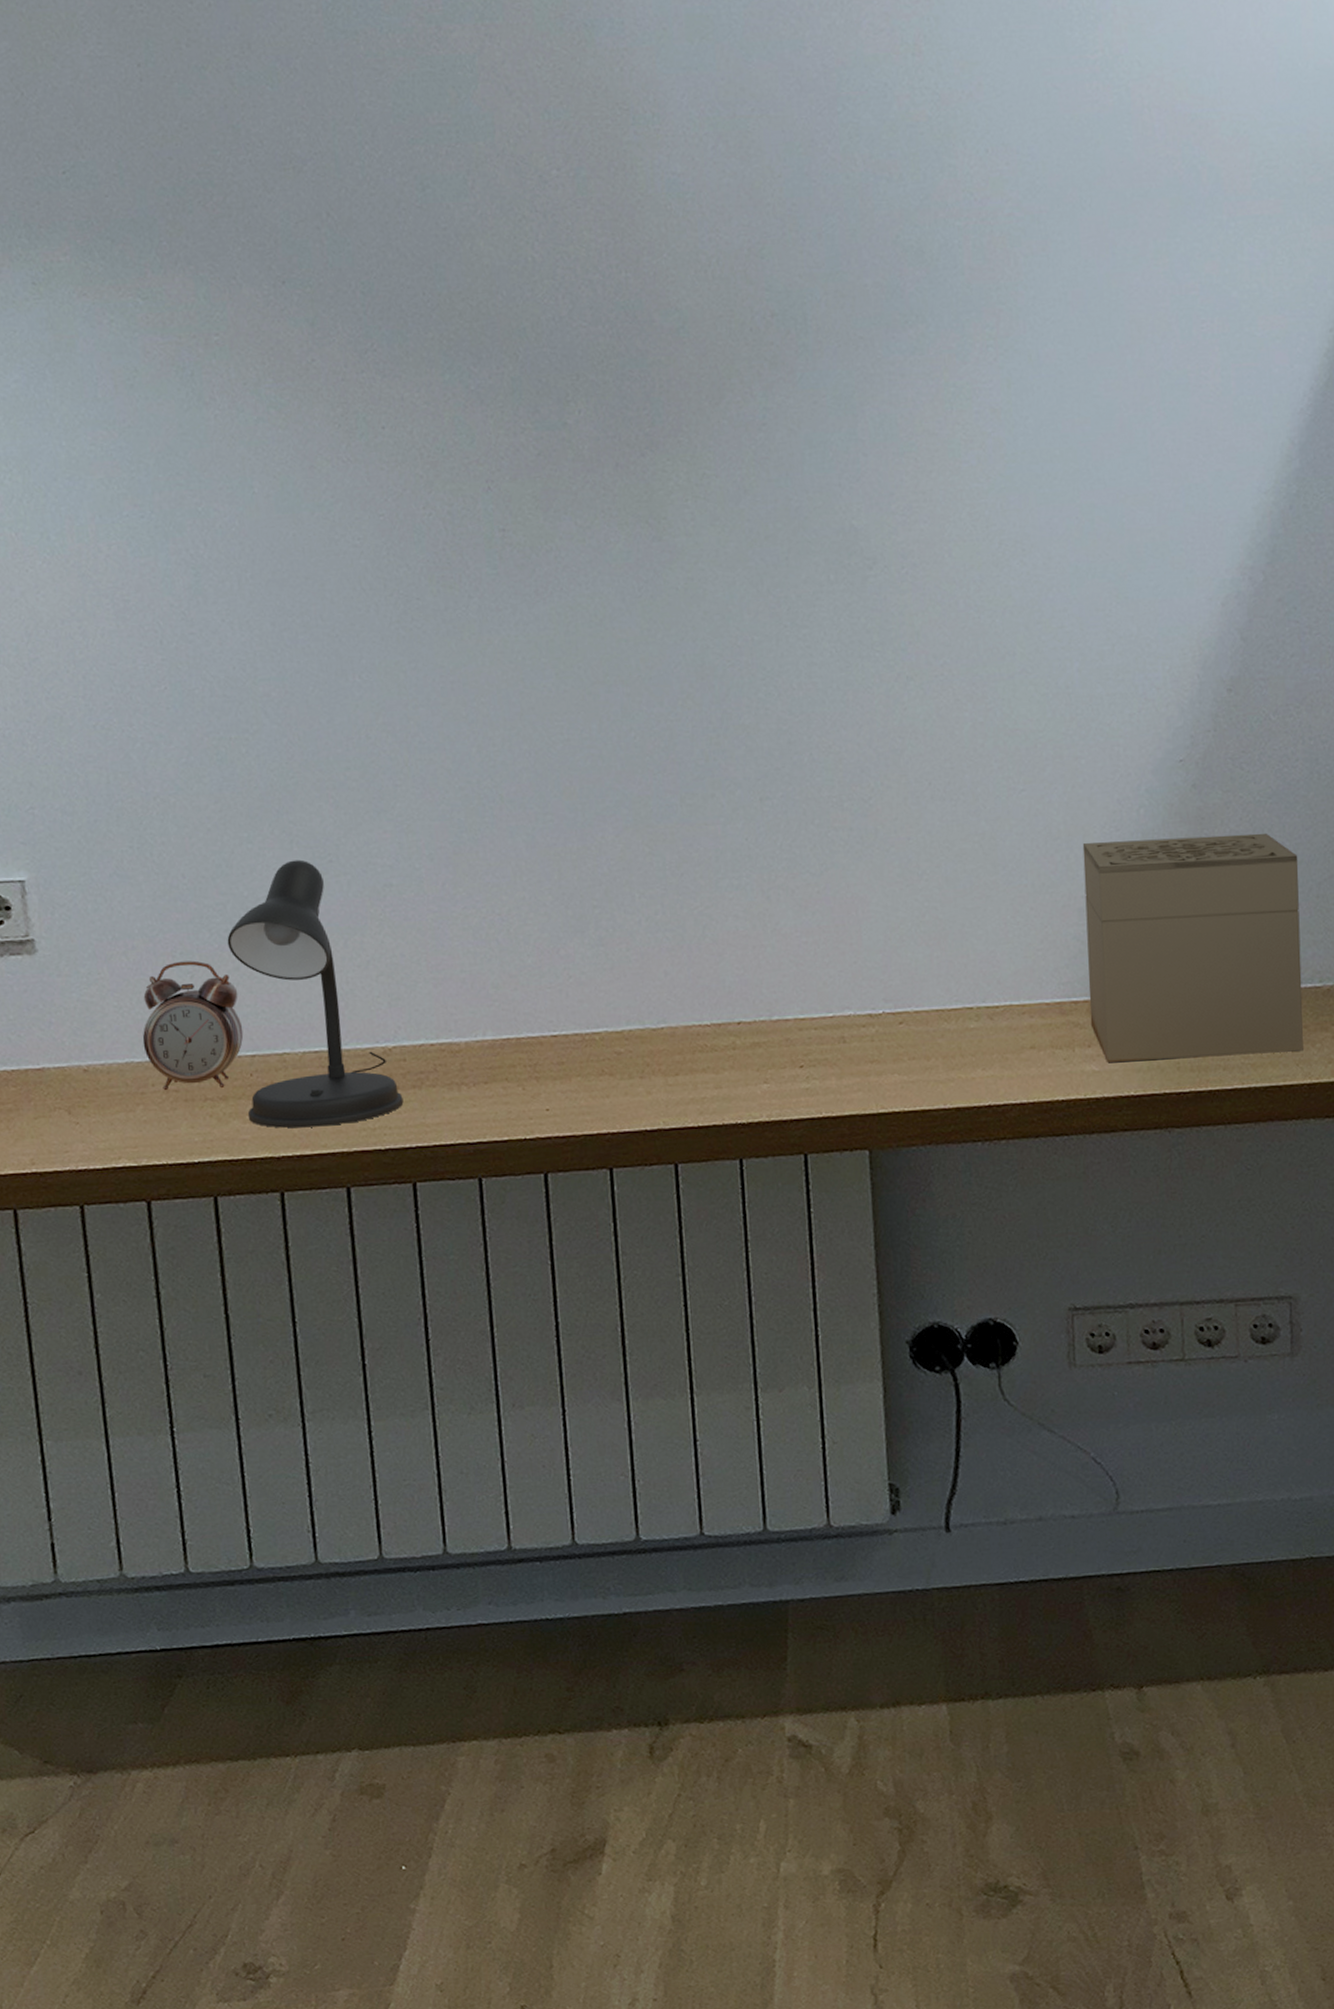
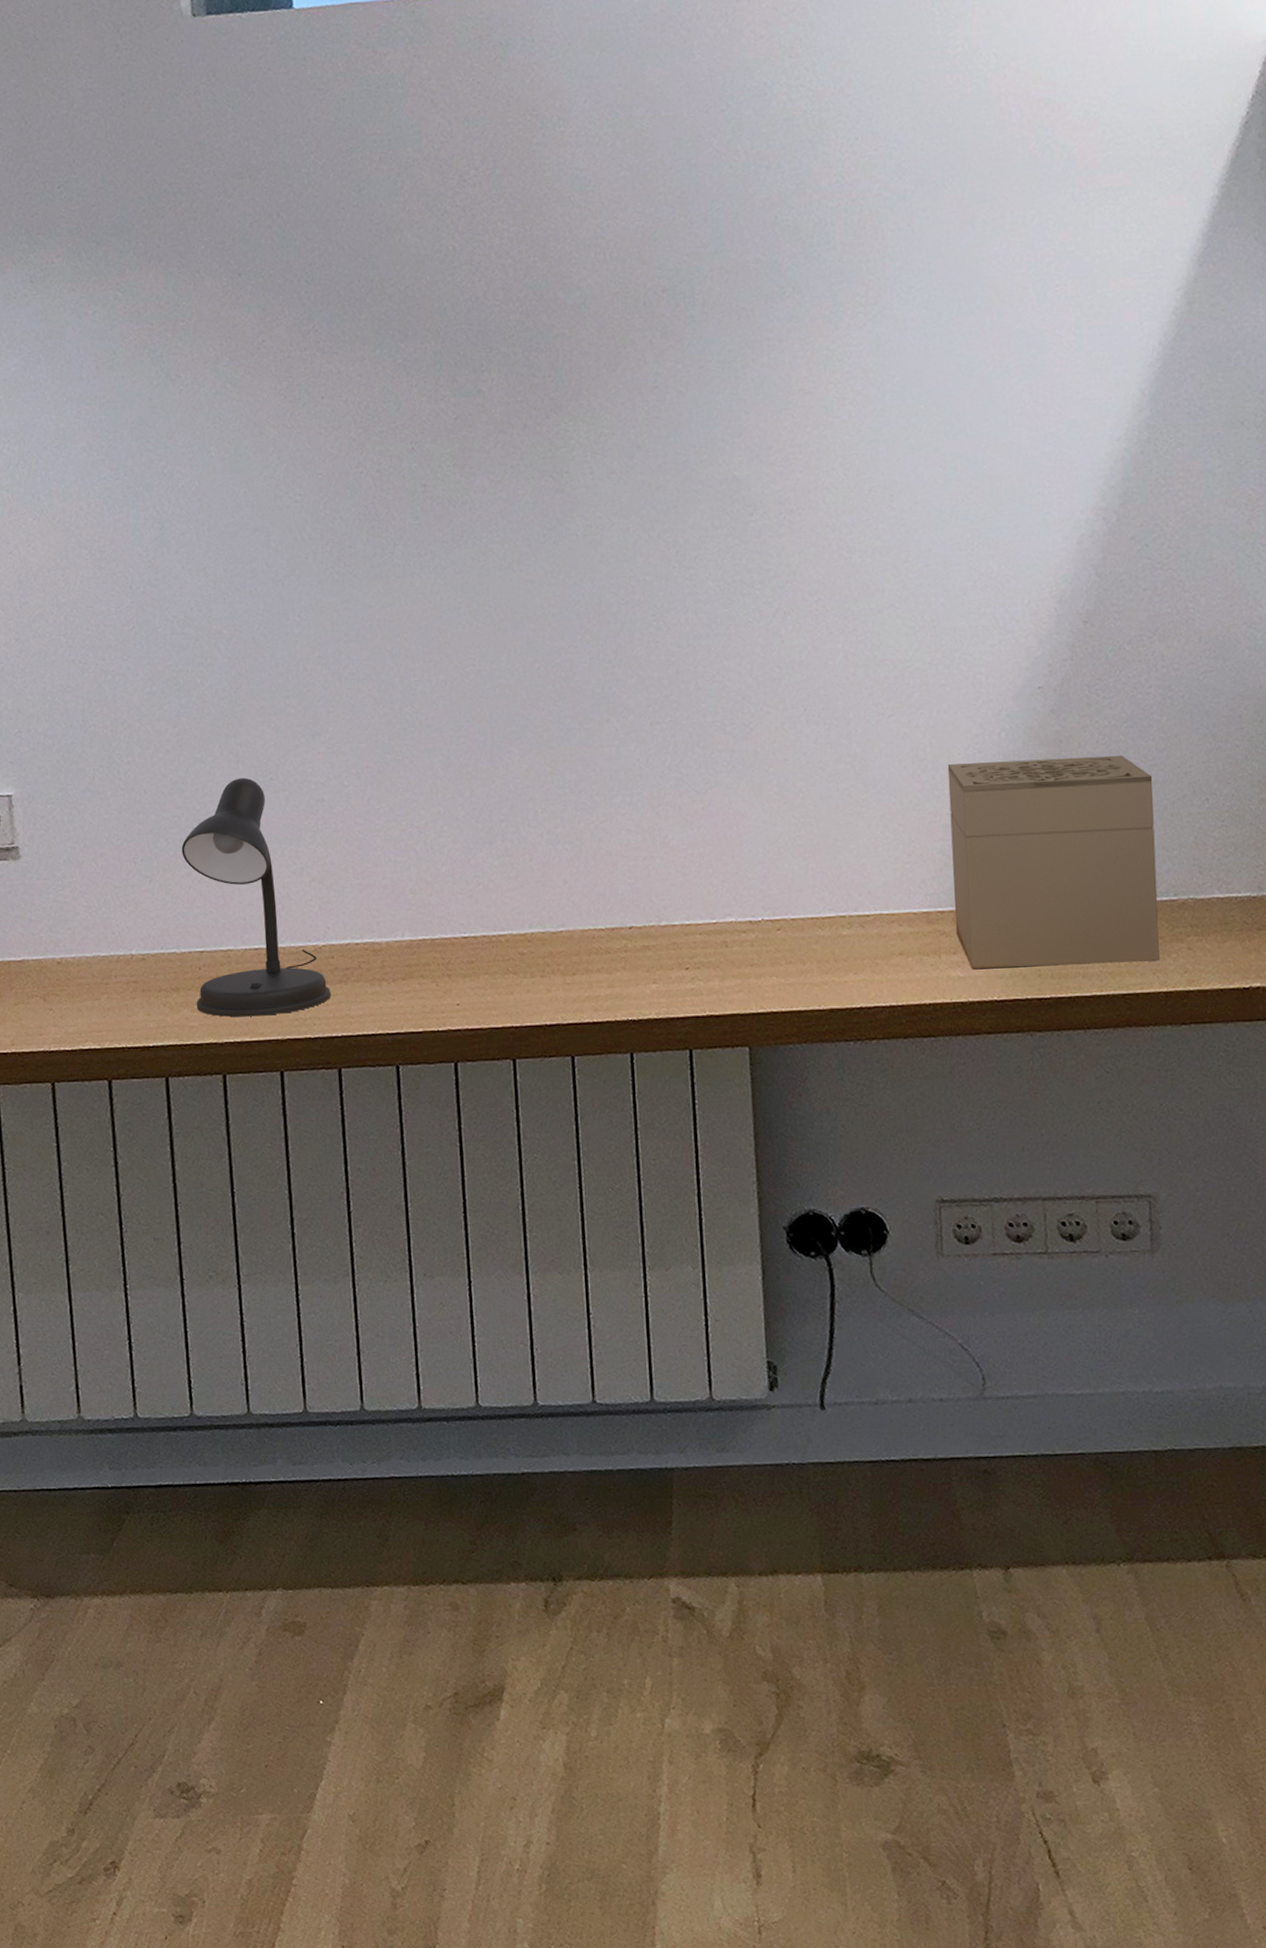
alarm clock: present [142,960,244,1091] -> none [107,866,194,982]

